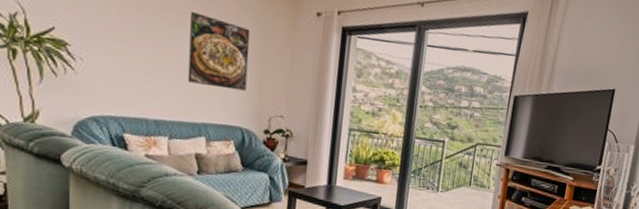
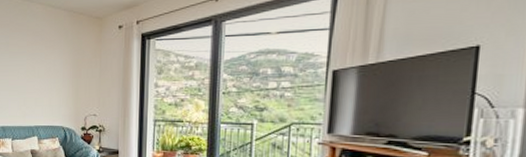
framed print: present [187,11,250,91] -> none [23,43,67,98]

